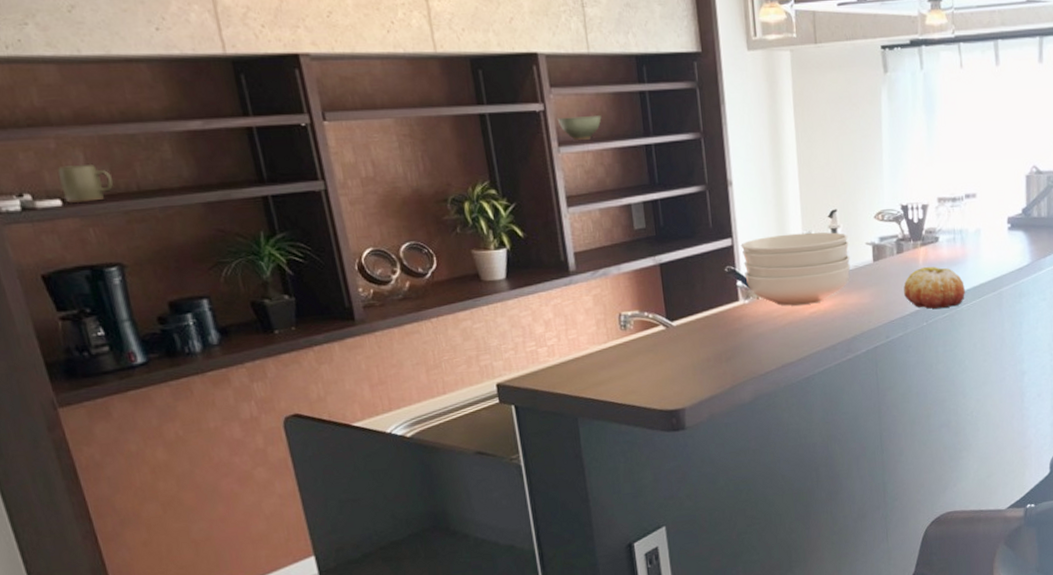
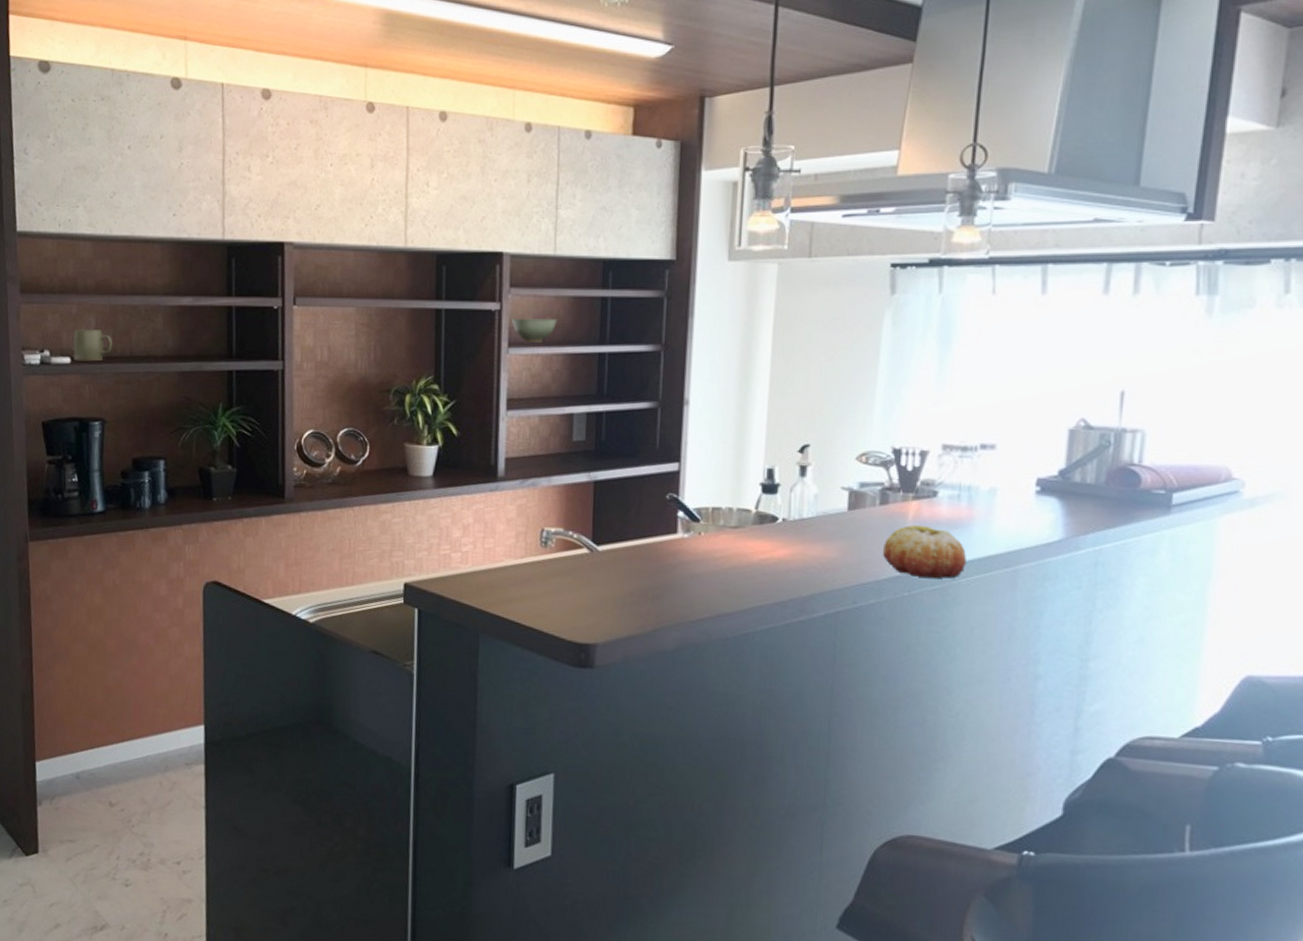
bowl: present [741,232,851,306] -> none [688,465,820,550]

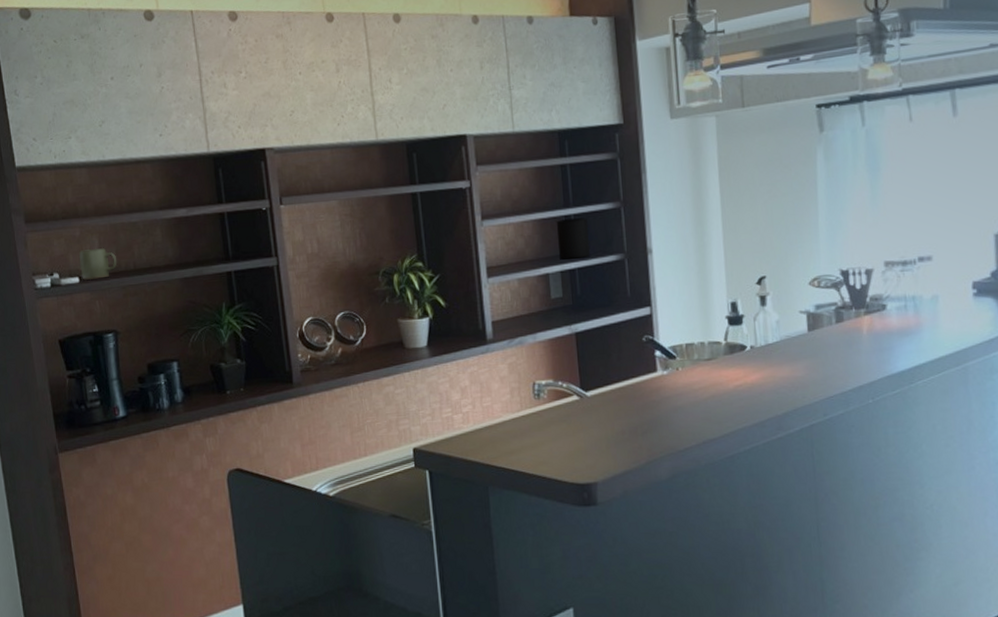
bowl: present [511,318,558,343] -> none [481,190,524,214]
pen holder: none [587,357,623,401] -> present [556,217,590,260]
fruit: present [883,524,966,578] -> none [844,337,920,384]

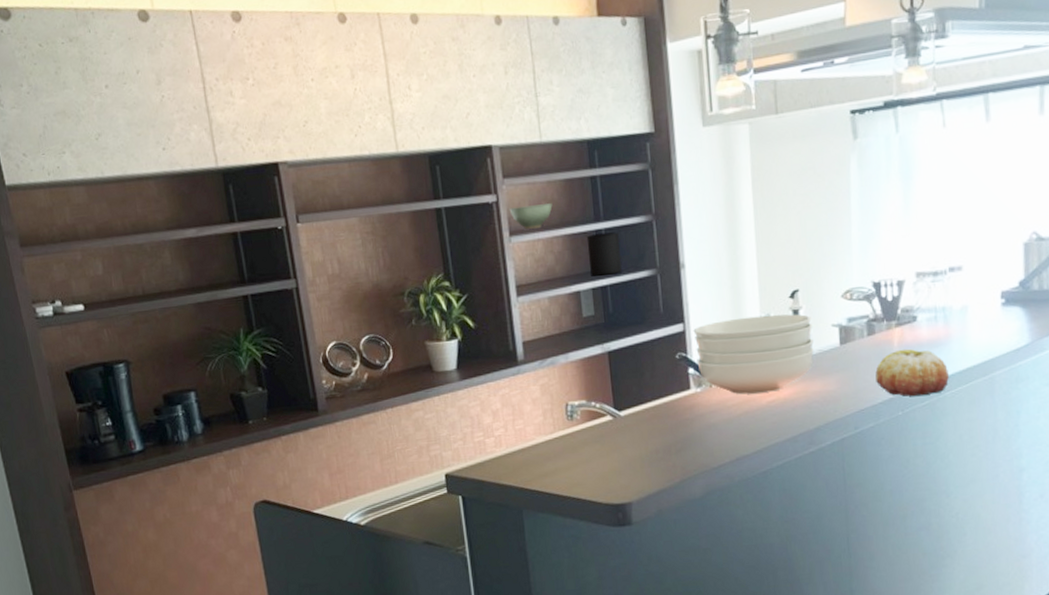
mug: present [78,247,117,281] -> none [81,271,124,308]
bowl: none [481,190,524,214] -> present [509,203,553,229]
bowl: none [660,300,782,378] -> present [693,314,814,395]
fruit: none [844,337,920,384] -> present [875,348,949,397]

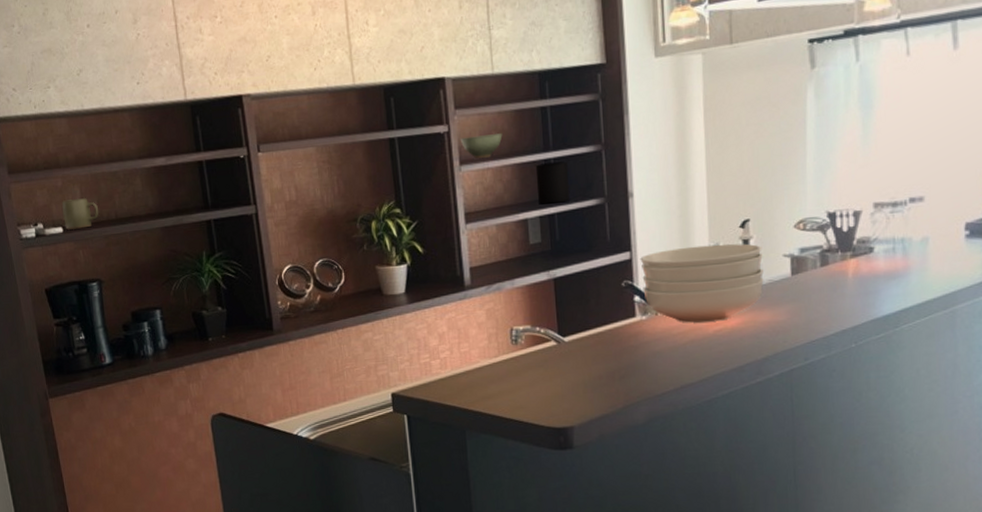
mug: none [81,271,124,308] -> present [61,197,99,230]
fruit: present [875,348,949,397] -> none [828,280,906,329]

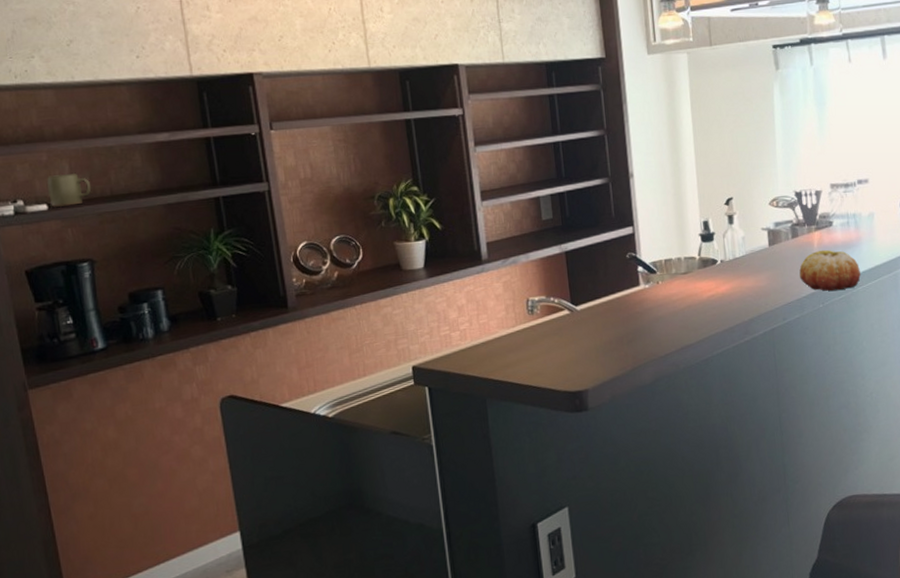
bowl: present [460,133,503,159] -> none [474,117,514,140]
pen holder: present [535,161,569,205] -> none [545,144,577,184]
bowl: present [640,243,764,323] -> none [641,219,747,290]
fruit: none [828,280,906,329] -> present [799,249,861,291]

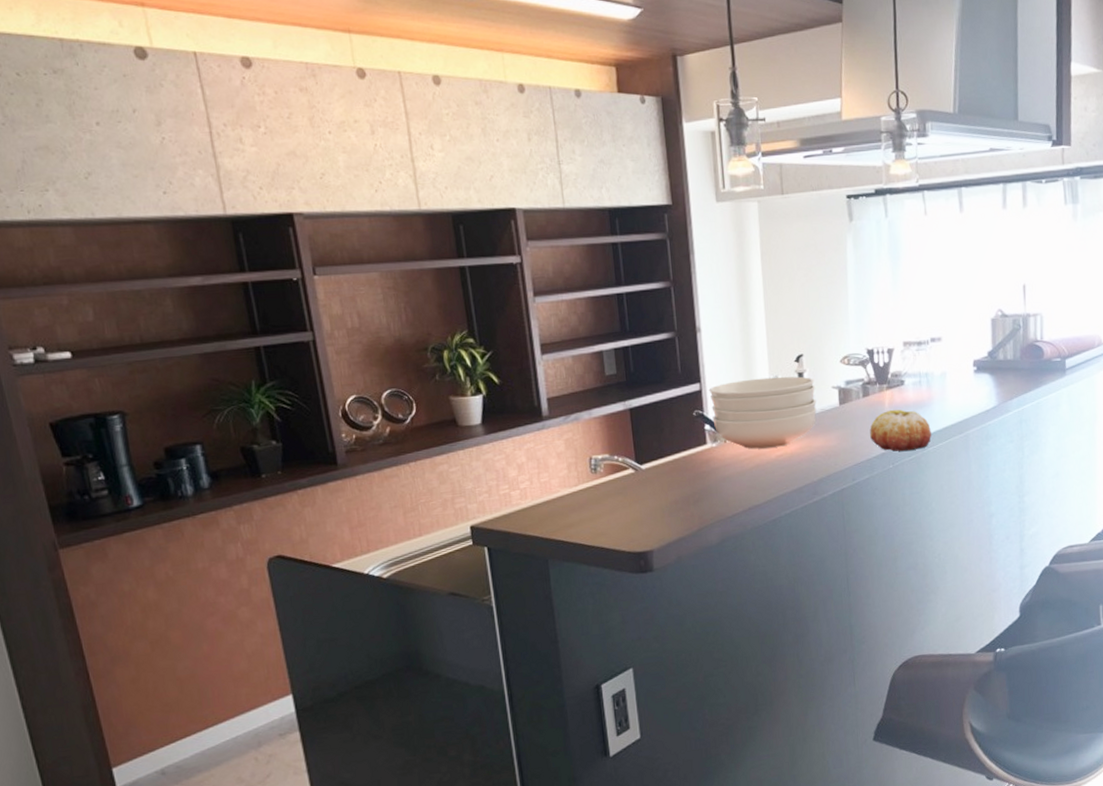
mug: present [46,172,92,208] -> none [68,318,119,356]
bowl: none [641,219,747,290] -> present [709,376,817,449]

